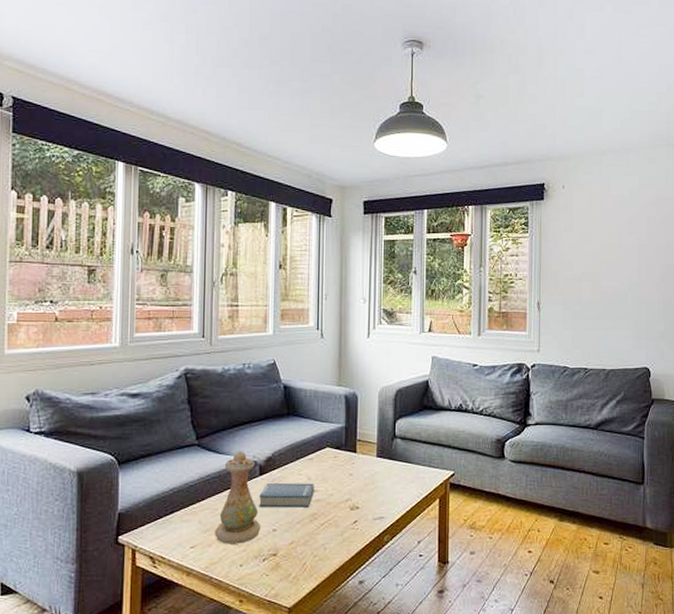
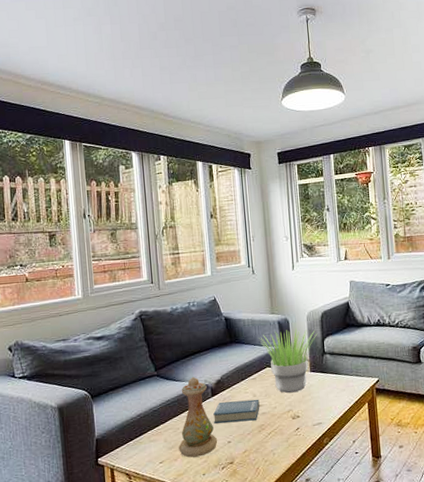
potted plant: none [321,406,388,480] -> present [259,329,317,393]

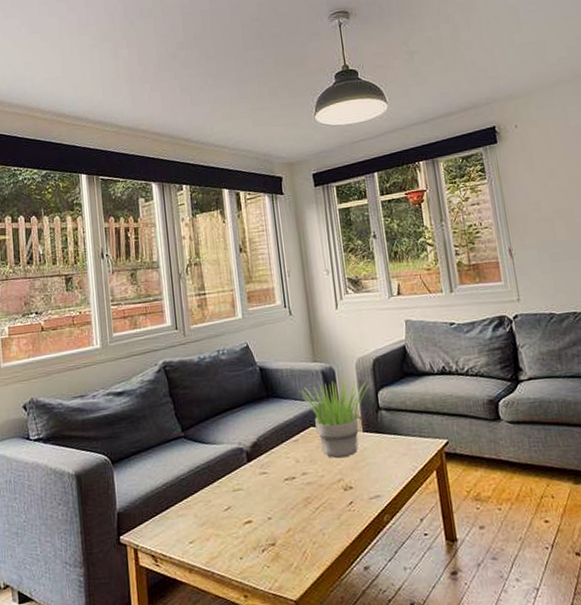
vase: present [178,376,218,458] -> none [211,438,256,537]
hardback book: present [213,399,260,424] -> none [250,465,305,495]

